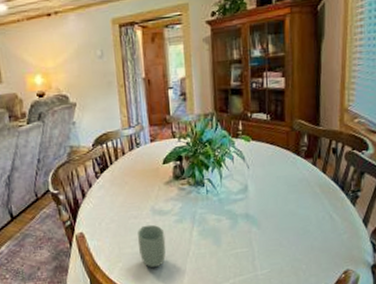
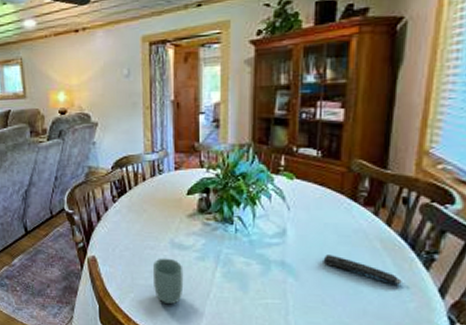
remote control: none [278,202,337,221] -> present [323,255,402,284]

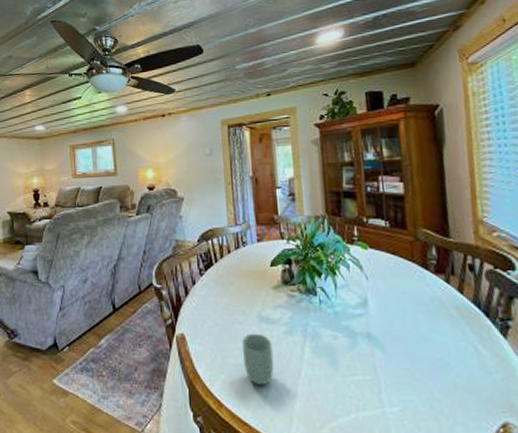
remote control: present [323,255,402,284] -> none [406,324,484,354]

